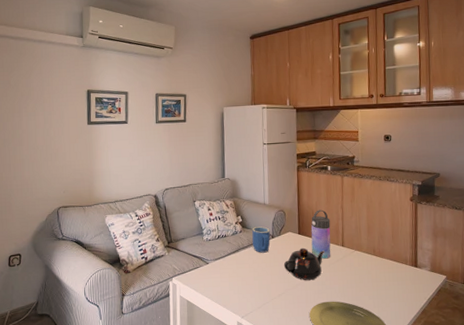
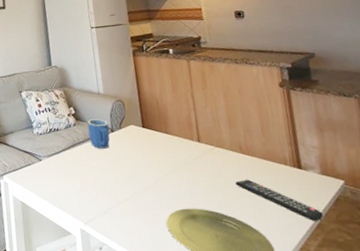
teapot: present [283,247,326,281] -> none [128,143,178,183]
water bottle: present [311,210,331,259] -> none [156,99,186,157]
remote control: none [366,276,428,309] -> present [235,179,324,222]

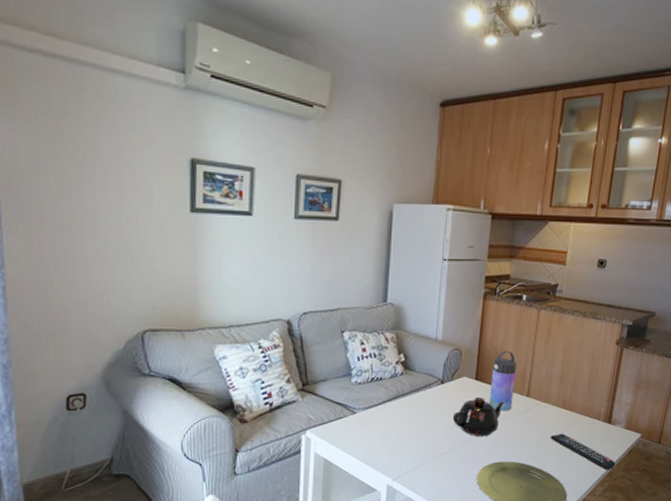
mug: present [87,119,111,149] -> none [416,368,440,402]
teapot: none [128,143,178,183] -> present [452,396,506,437]
water bottle: none [156,99,186,157] -> present [489,350,517,411]

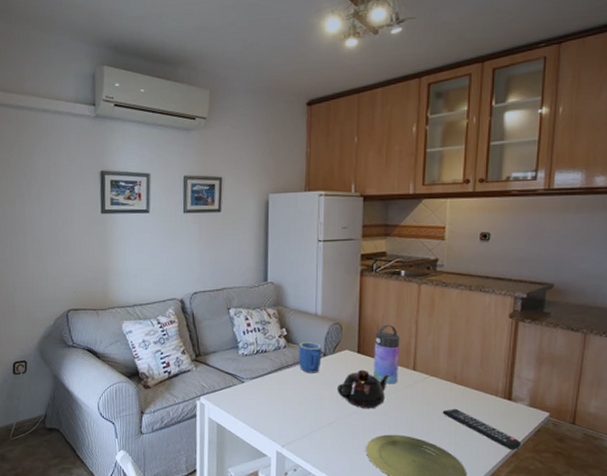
mug: none [416,368,440,402] -> present [299,342,322,373]

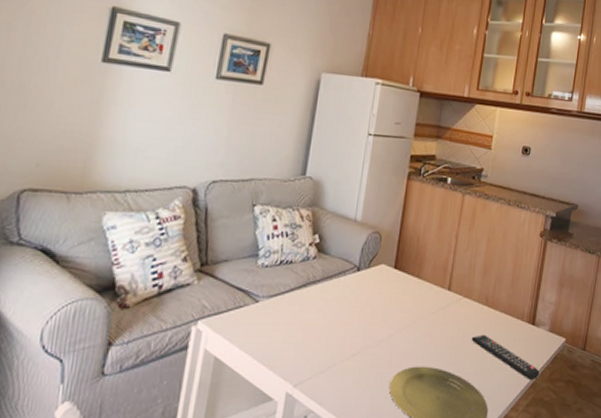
mug: present [299,342,322,373] -> none [328,252,356,291]
teapot: present [336,369,391,409] -> none [366,288,426,336]
water bottle: present [374,324,400,384] -> none [408,236,439,306]

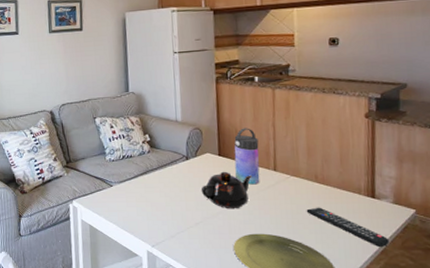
teapot: none [366,288,426,336] -> present [201,171,253,209]
water bottle: none [408,236,439,306] -> present [234,128,260,185]

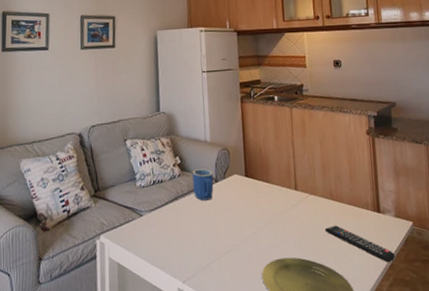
mug: none [162,146,185,176] -> present [192,168,214,201]
teapot: present [201,171,253,209] -> none [229,193,277,234]
water bottle: present [234,128,260,185] -> none [259,147,284,206]

